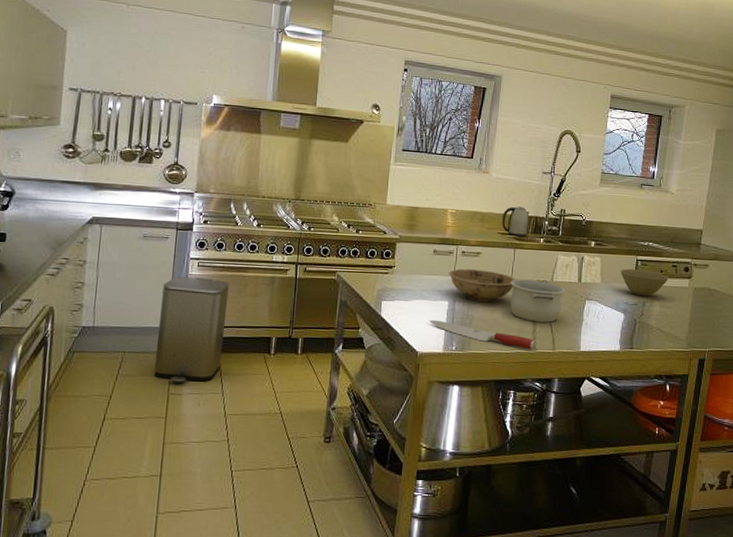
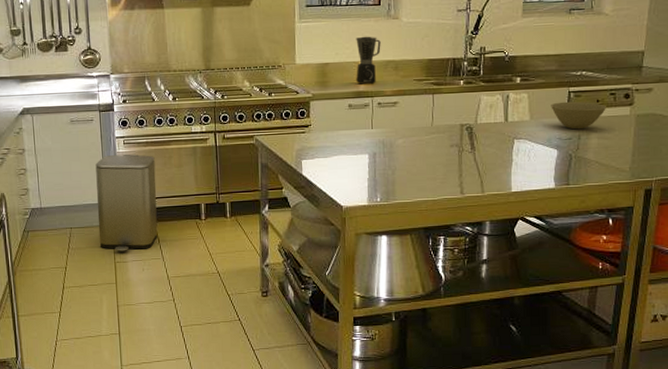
kitchen knife: present [429,319,536,350] -> none [351,173,463,195]
blender: none [443,185,470,234] -> present [356,36,381,85]
bowl: present [449,268,516,302] -> none [366,119,437,151]
kettle: present [501,206,530,238] -> none [417,49,446,82]
cooking pot: present [510,279,566,323] -> none [431,124,492,167]

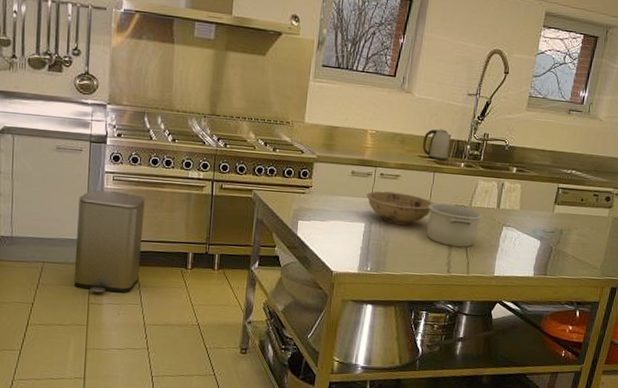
blender: present [356,36,381,85] -> none [362,105,391,155]
bowl: none [366,119,437,151] -> present [366,191,434,225]
kettle: none [417,49,446,82] -> present [422,129,452,161]
cooking pot: none [431,124,492,167] -> present [426,203,484,247]
bowl: present [551,101,606,130] -> none [540,196,589,225]

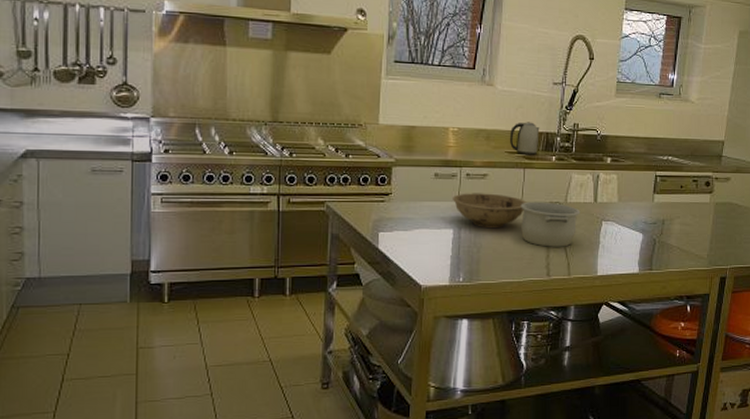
pedal bin: present [73,190,145,293] -> none [118,216,200,334]

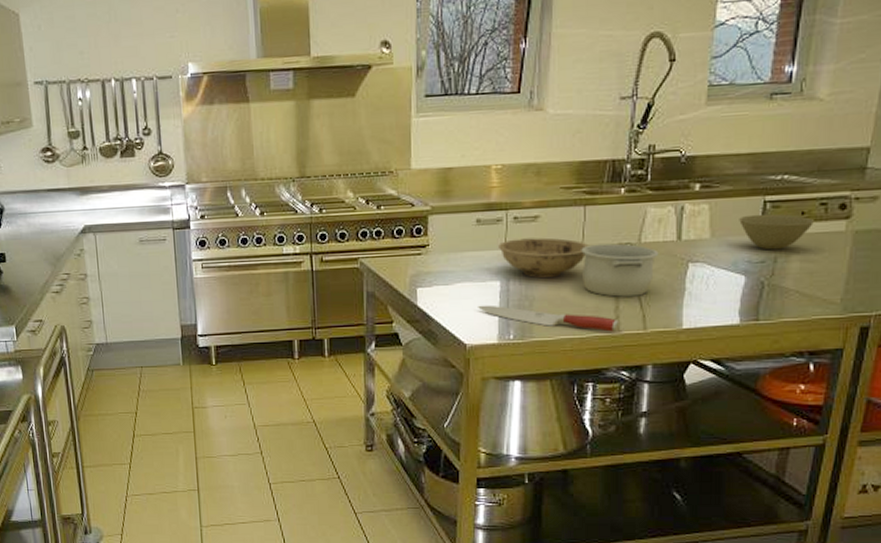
kitchen knife: none [433,250,550,277] -> present [478,305,619,332]
kettle: present [509,122,540,156] -> none [565,149,604,190]
bowl: none [638,185,689,214] -> present [739,213,814,251]

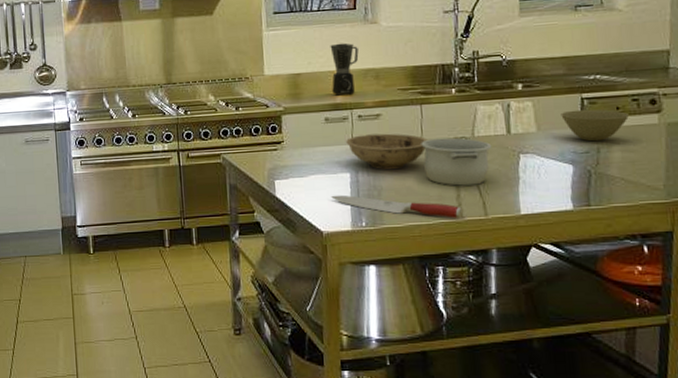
blender: none [487,132,519,195] -> present [330,42,359,96]

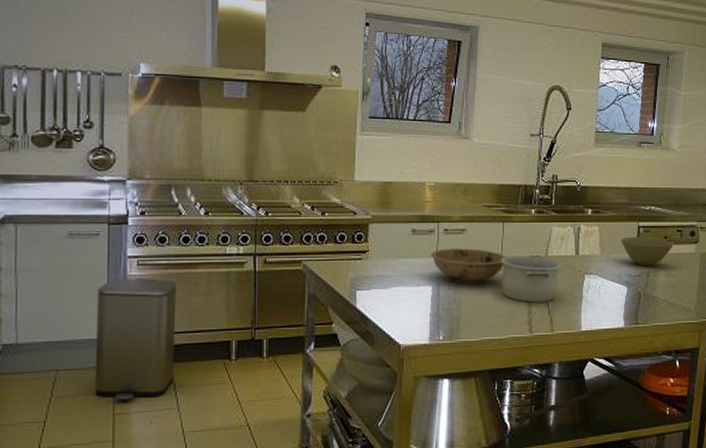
pedal bin: none [51,176,118,282] -> present [94,278,177,400]
blender: present [330,42,359,96] -> none [421,155,450,209]
kitchen knife: present [331,194,463,219] -> none [412,308,532,334]

